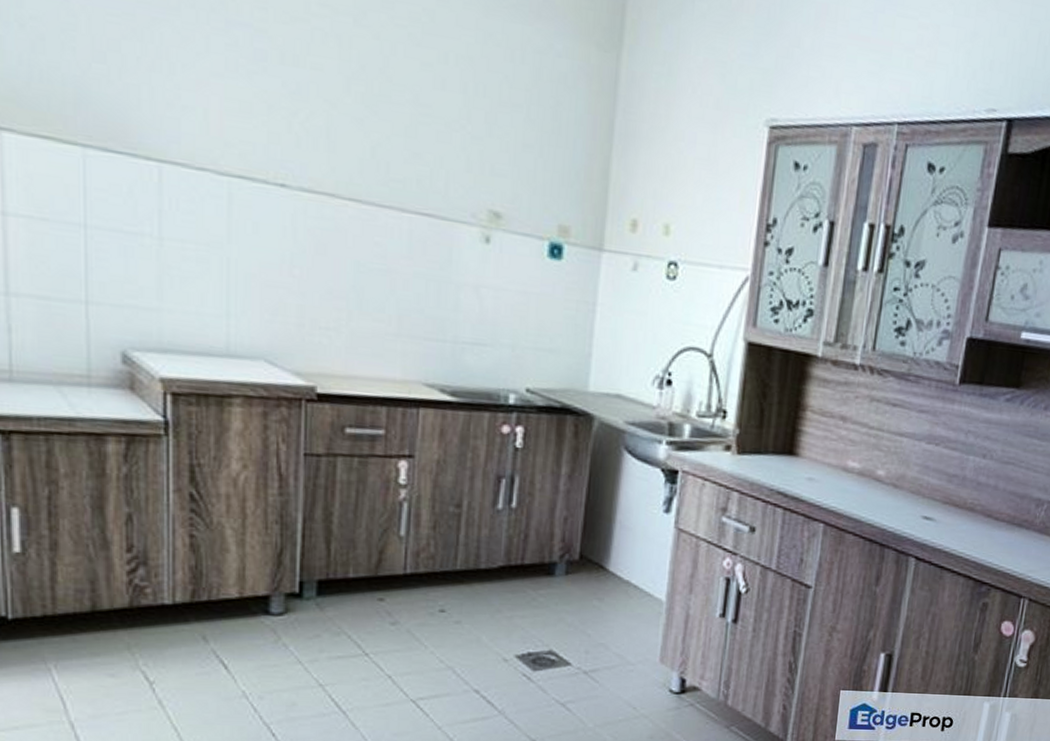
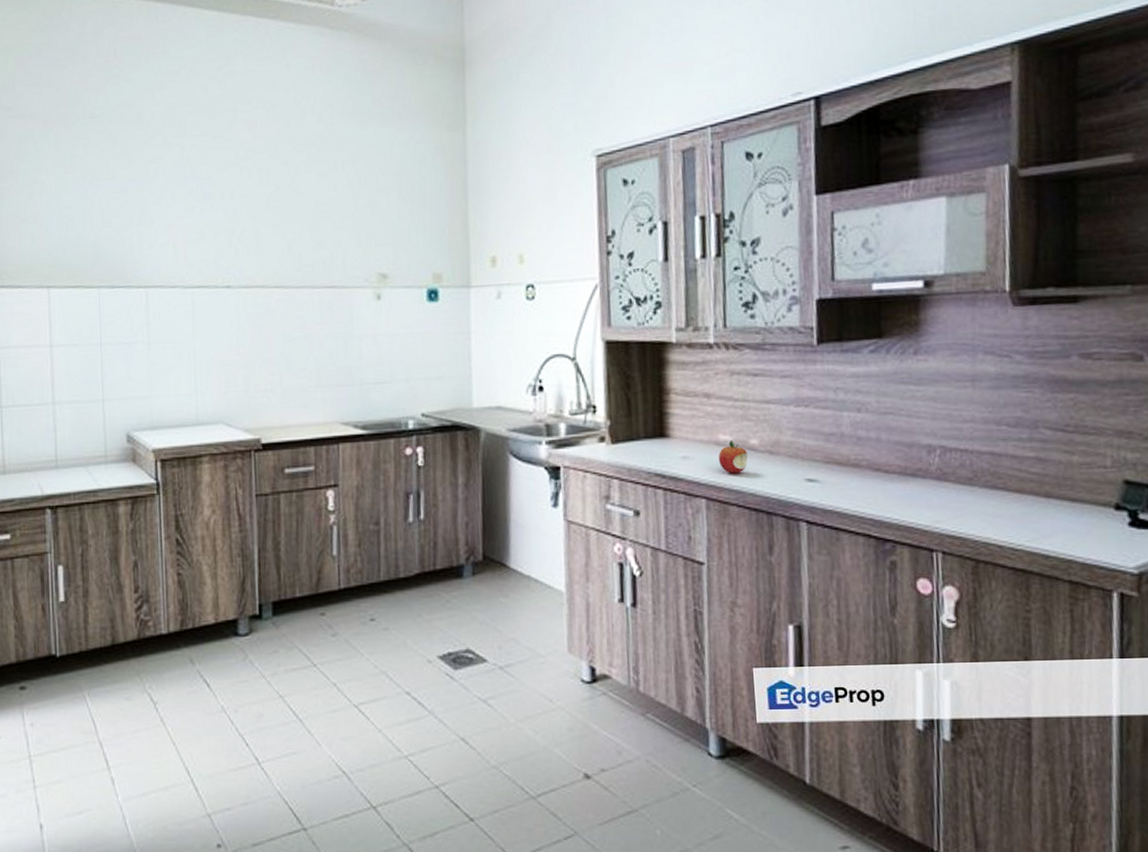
fruit: none [843,467,873,503] -> present [718,440,749,474]

